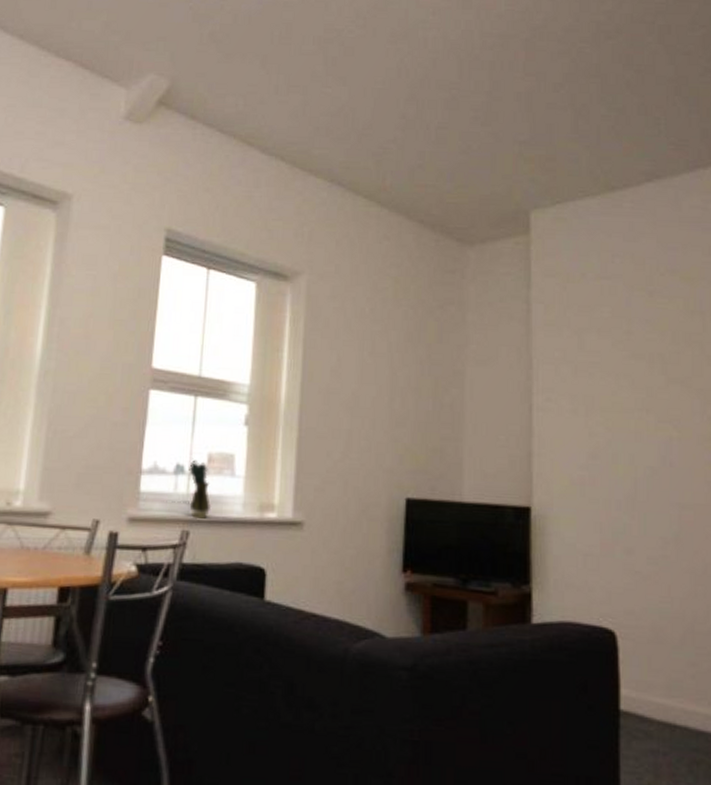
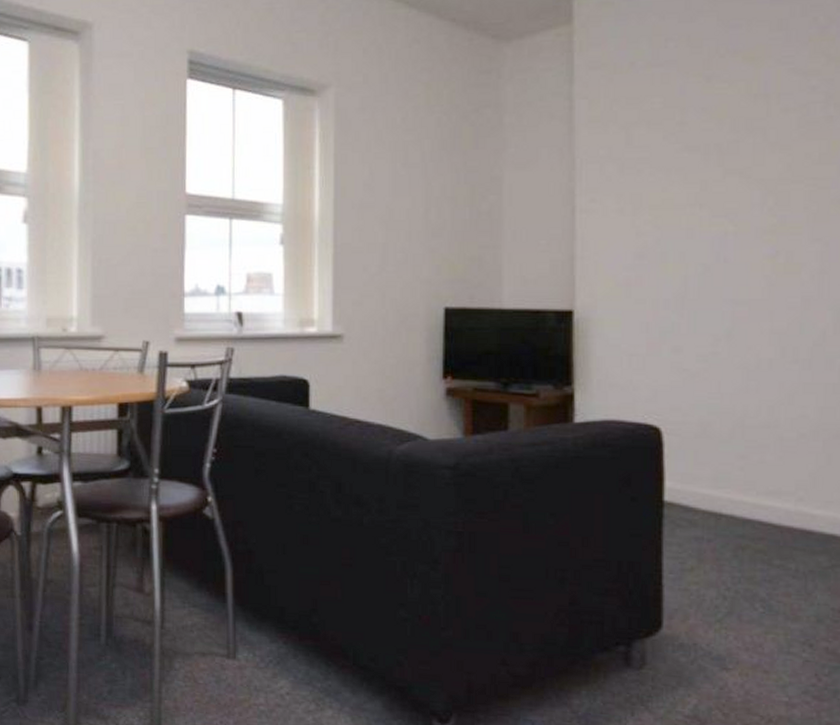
vase: present [189,458,212,520] -> none [229,279,254,337]

